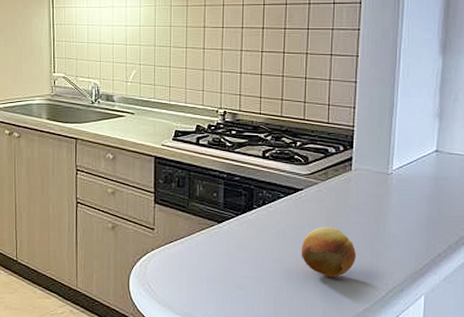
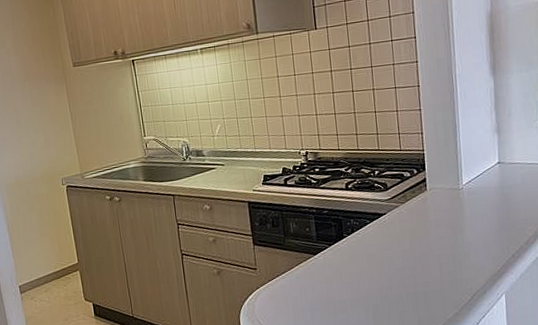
fruit: present [301,226,357,278] -> none [391,244,441,290]

